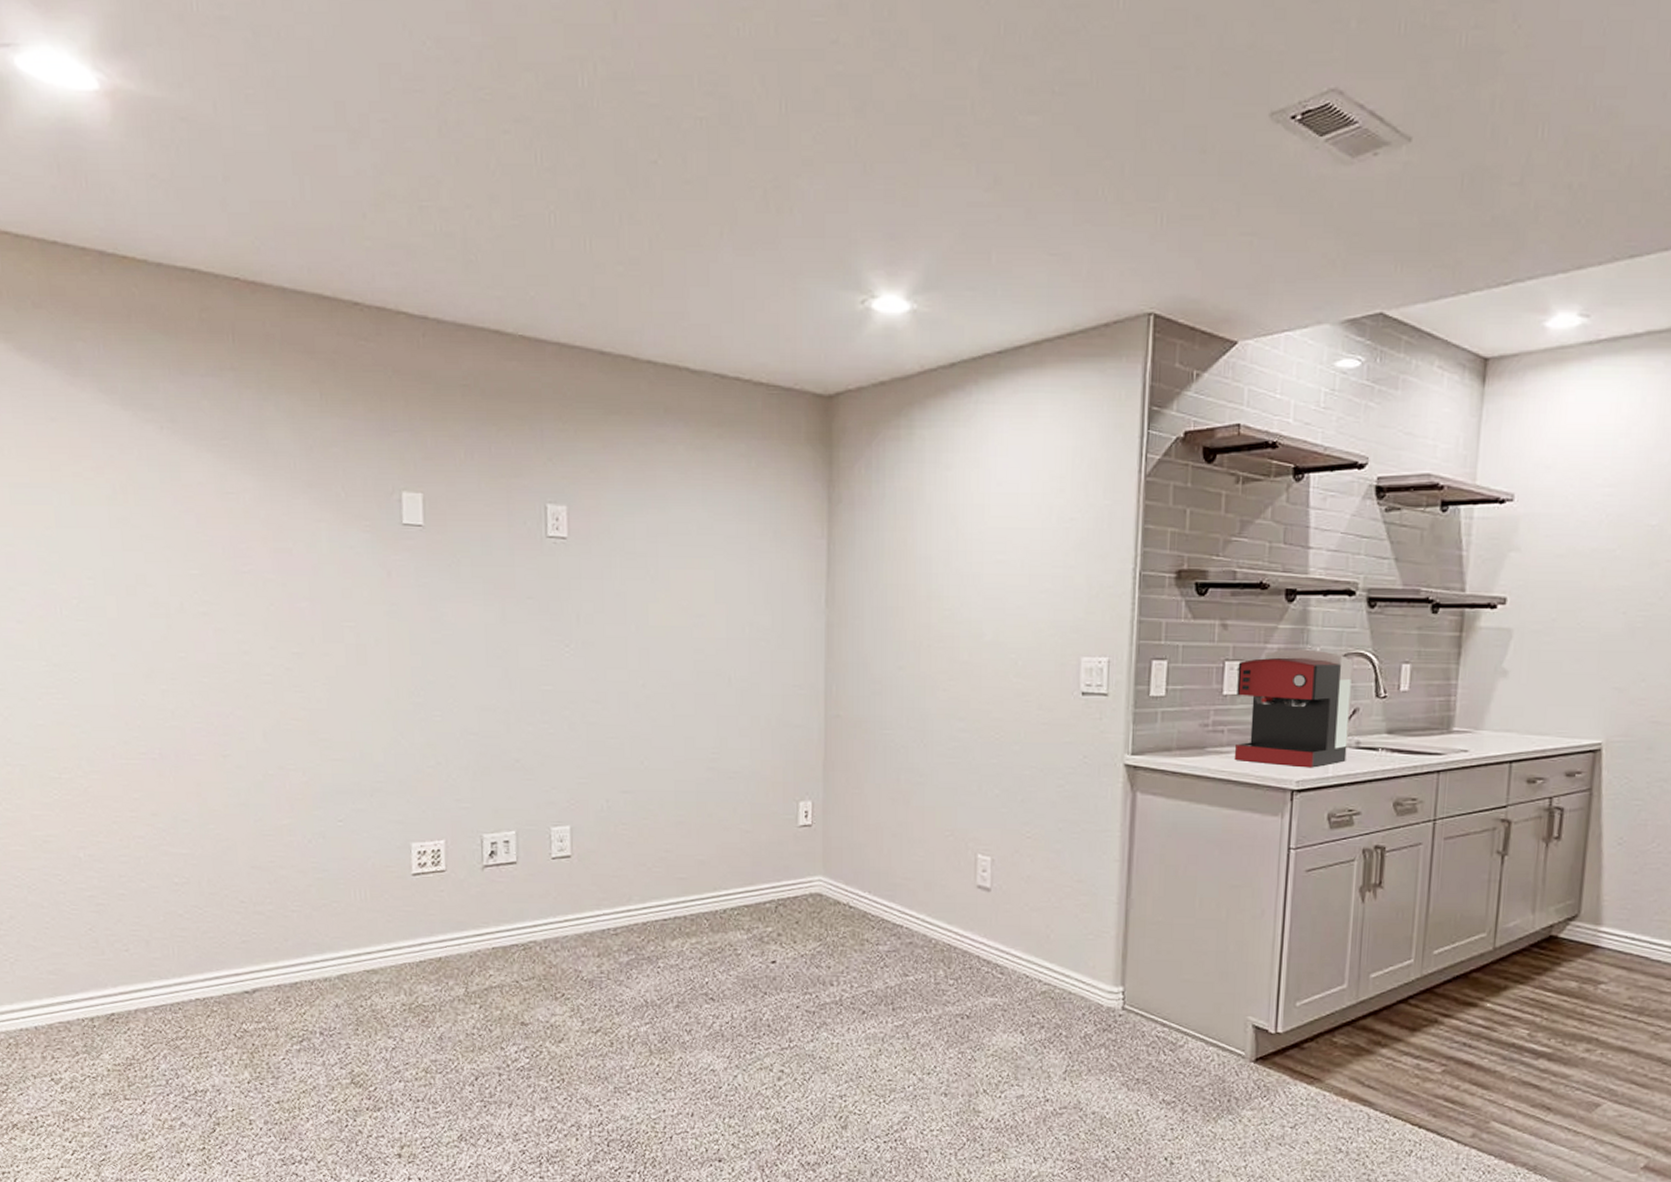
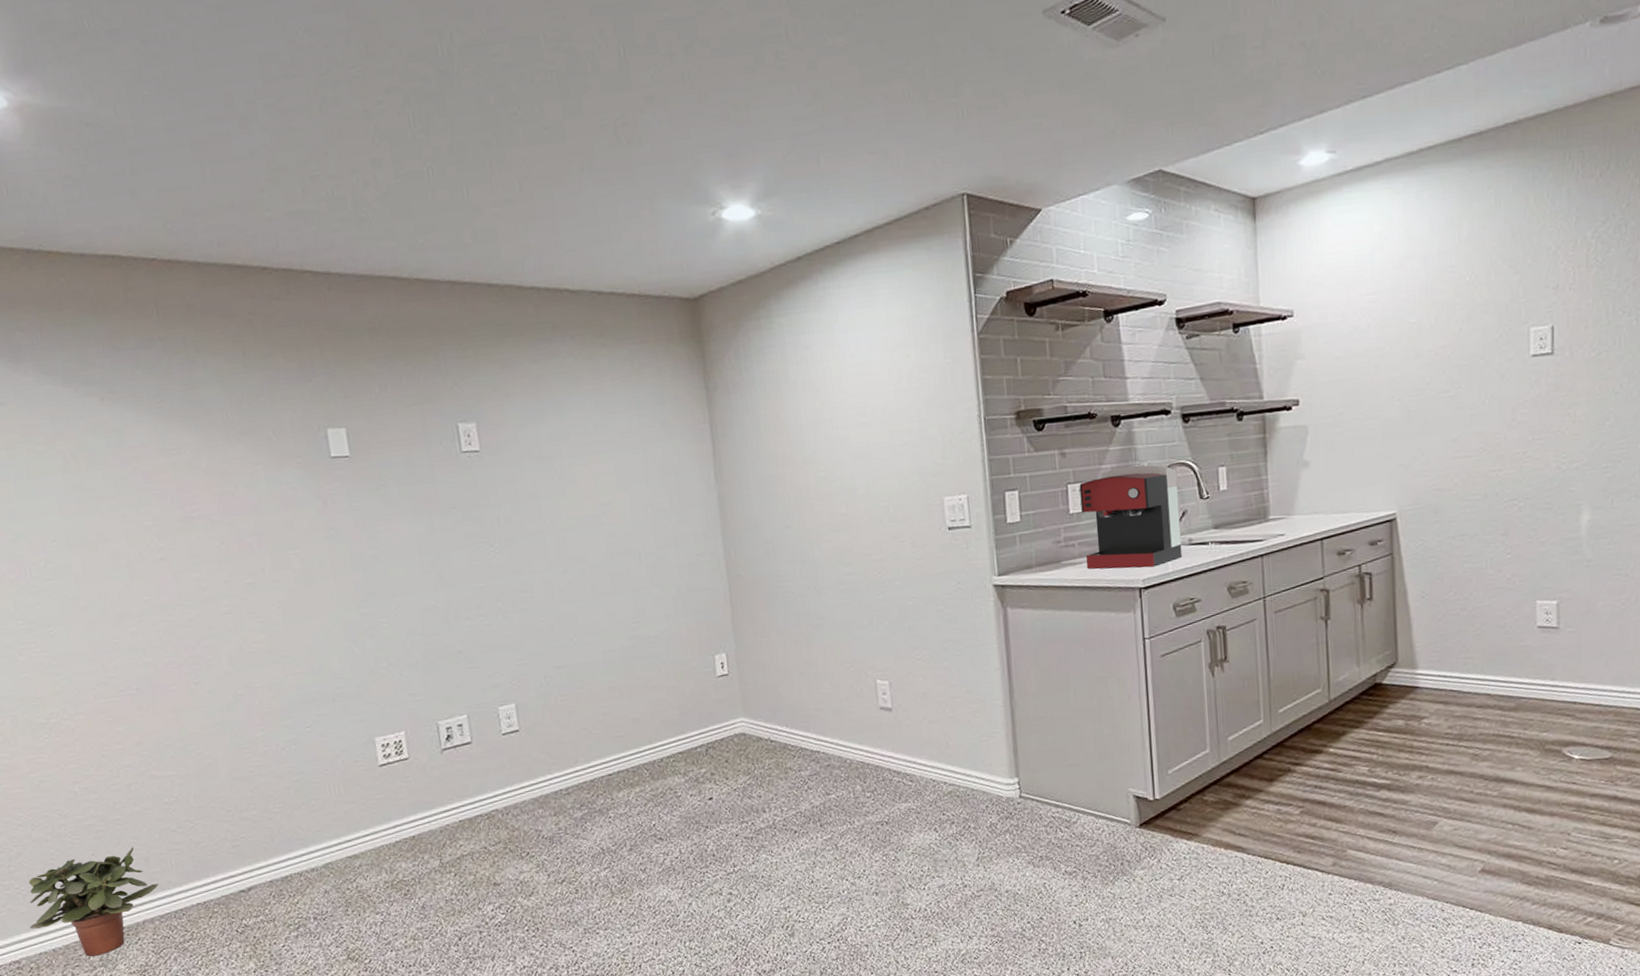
potted plant: none [13,927,157,1041] -> present [29,847,159,957]

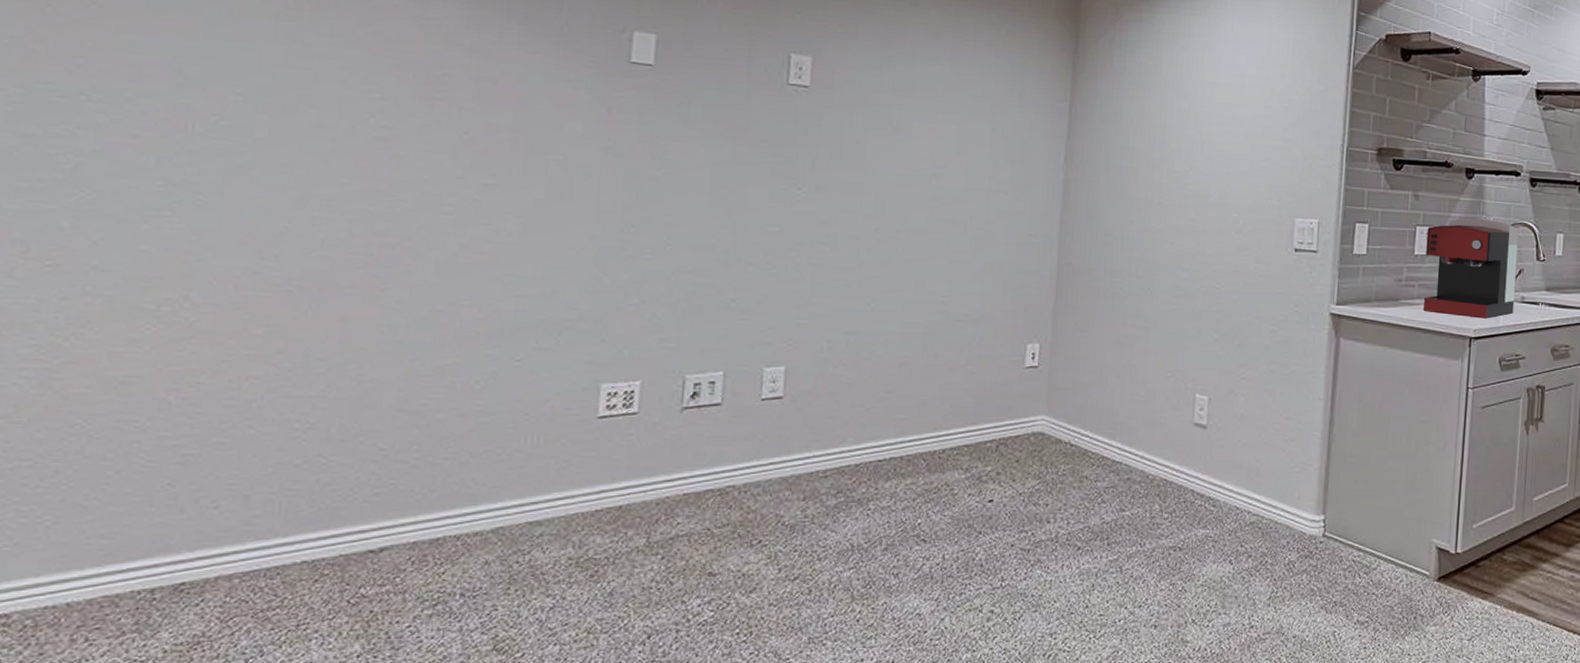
potted plant: present [29,847,159,957] -> none [41,480,254,617]

